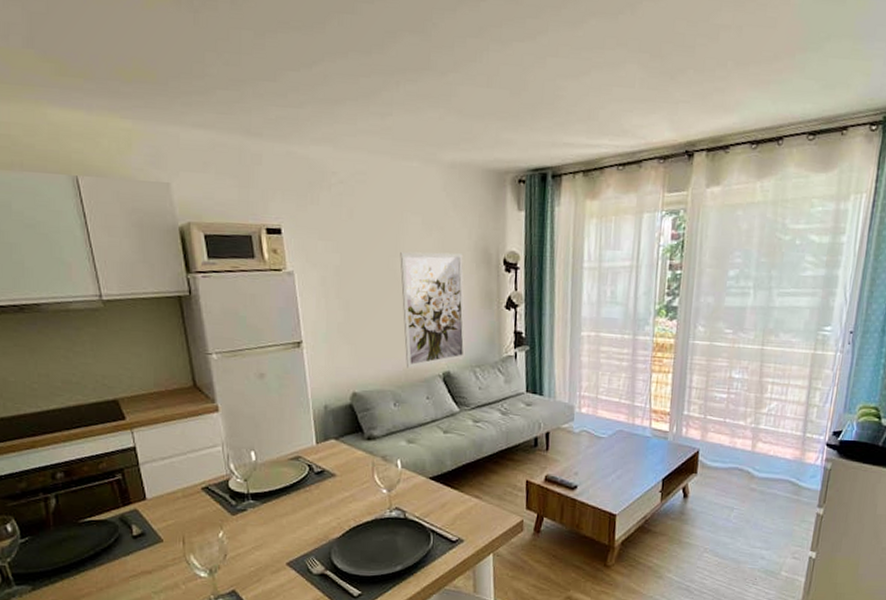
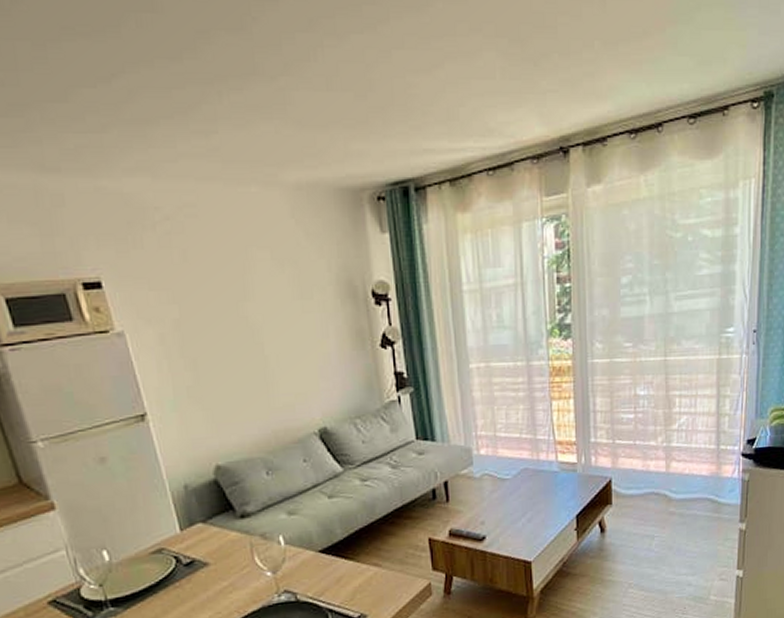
wall art: present [400,251,466,368] -> none [250,290,342,429]

